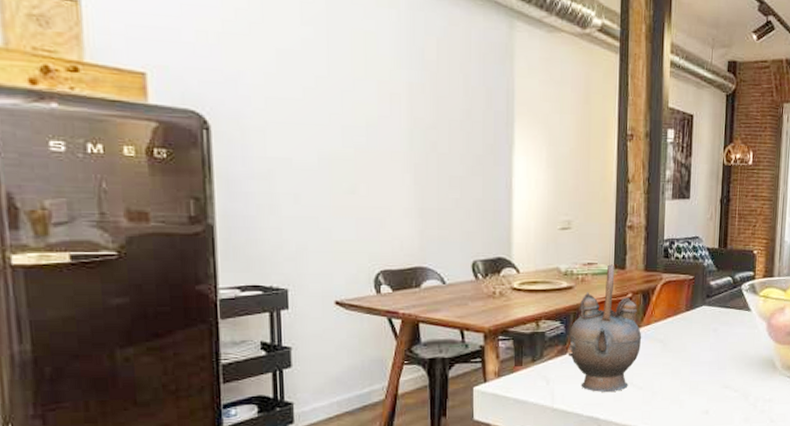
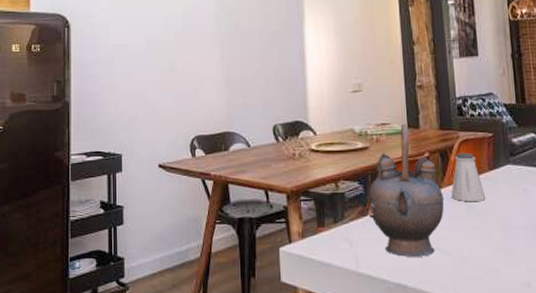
saltshaker: none [648,294,680,341] -> present [451,153,486,202]

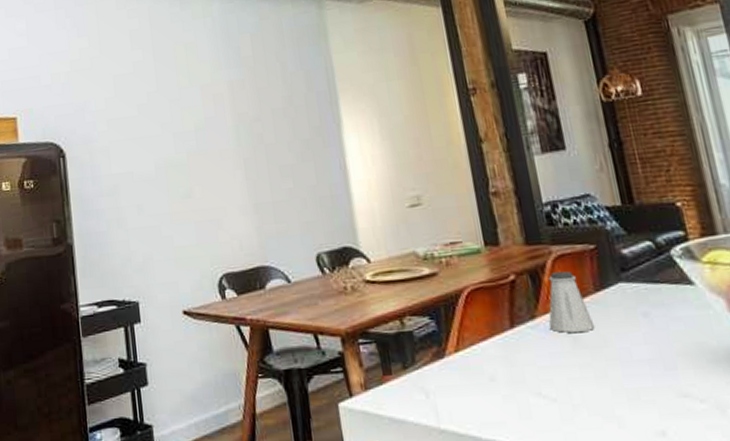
teapot: present [368,124,445,257] -> none [442,241,542,407]

